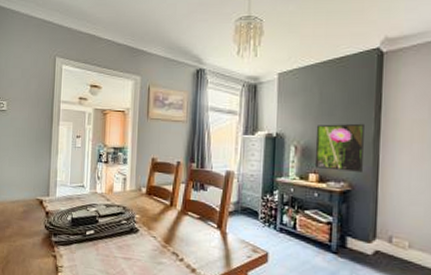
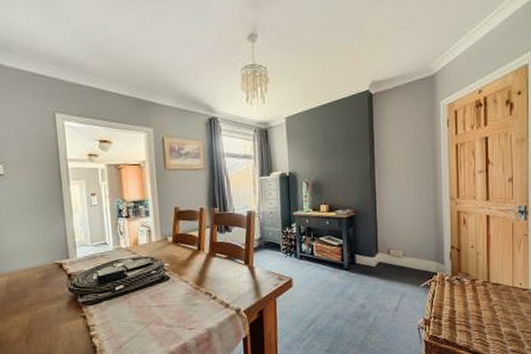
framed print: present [314,123,366,172] -> none [322,157,364,200]

